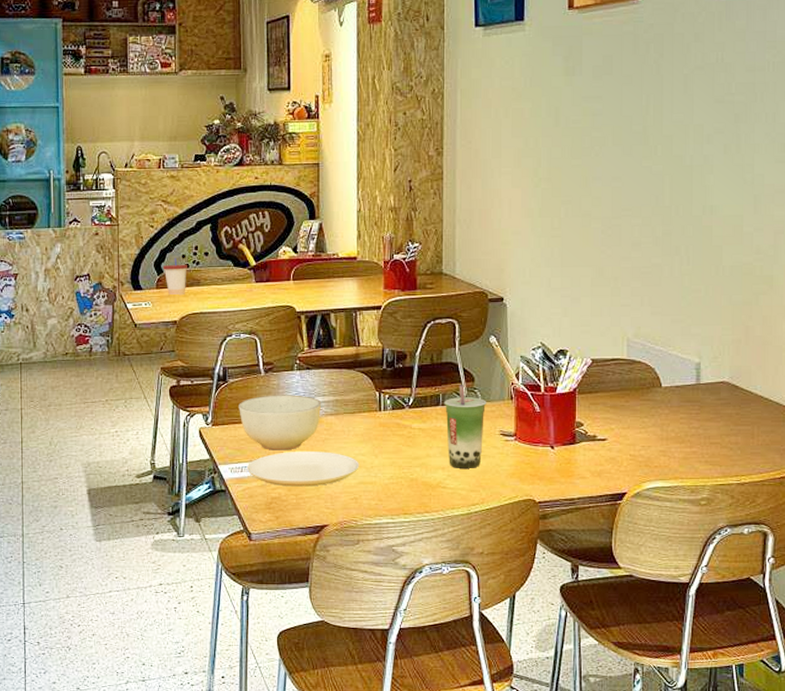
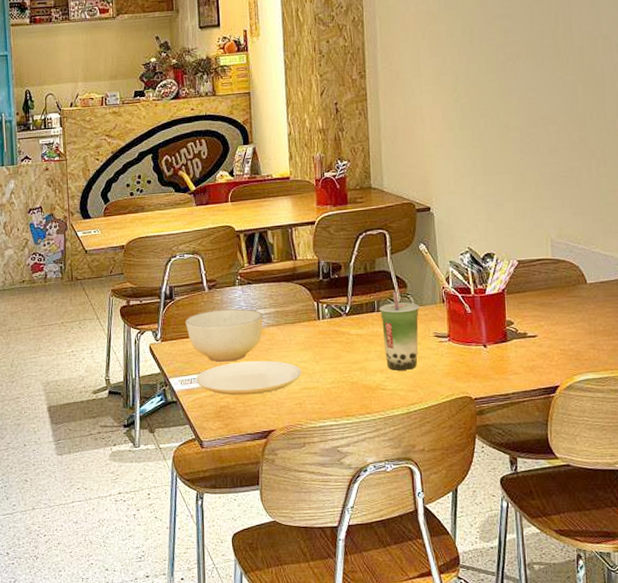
cup: present [163,258,187,296] -> none [110,187,132,223]

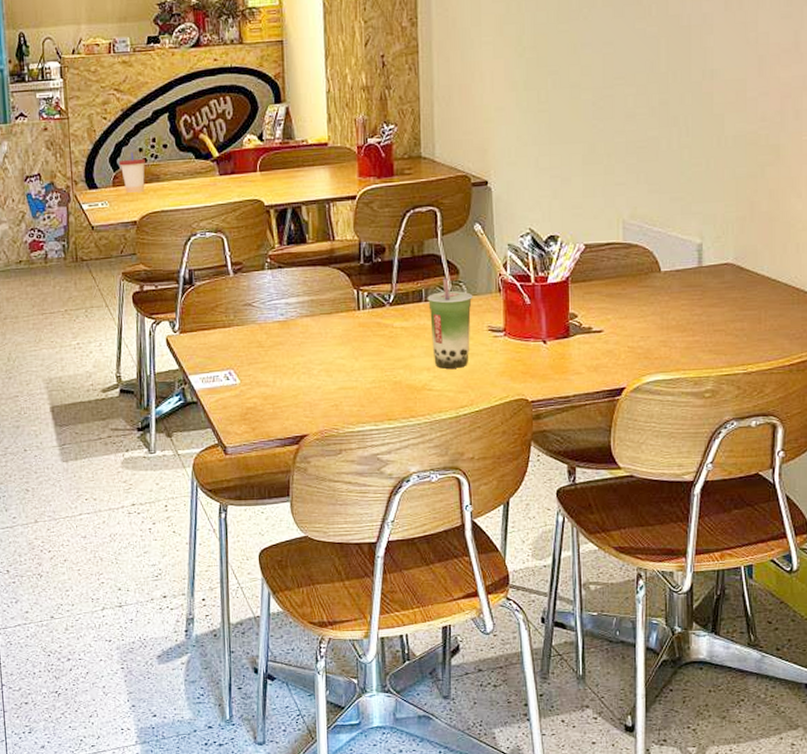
cup: none [110,187,132,223] -> present [119,152,145,194]
bowl: present [185,308,264,362] -> none [207,296,296,357]
plate: present [195,360,302,396] -> none [218,356,339,396]

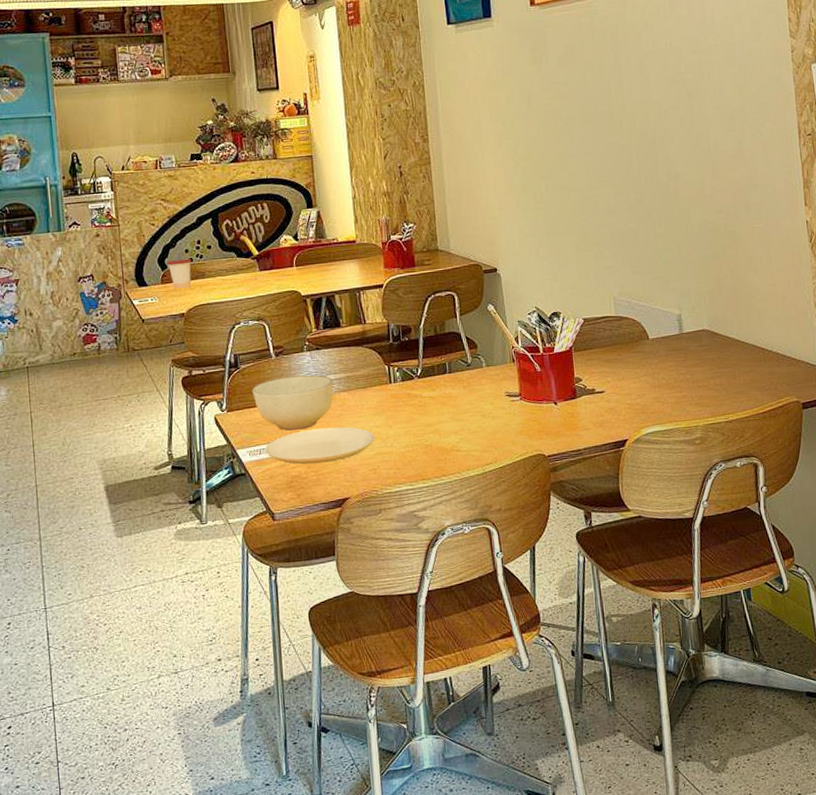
bowl: none [207,296,296,357] -> present [252,374,334,431]
plate: none [218,356,339,396] -> present [264,427,375,464]
beverage cup: present [427,278,473,369] -> none [450,352,491,431]

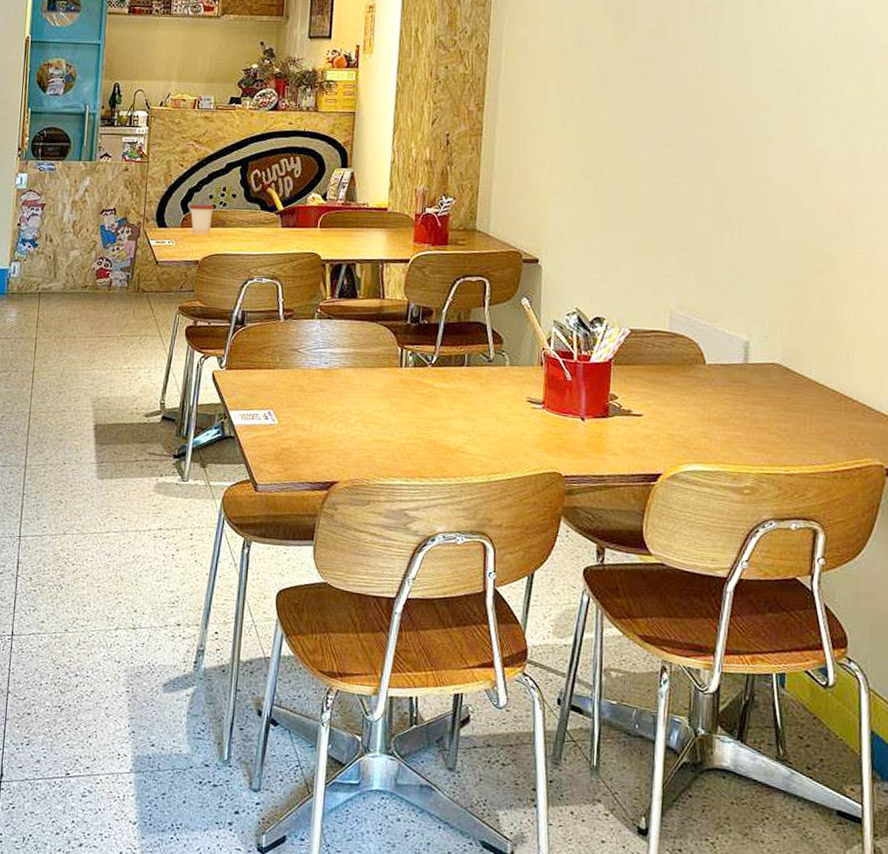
bowl: present [252,374,334,431] -> none [254,342,341,401]
plate: present [264,427,375,464] -> none [258,402,376,440]

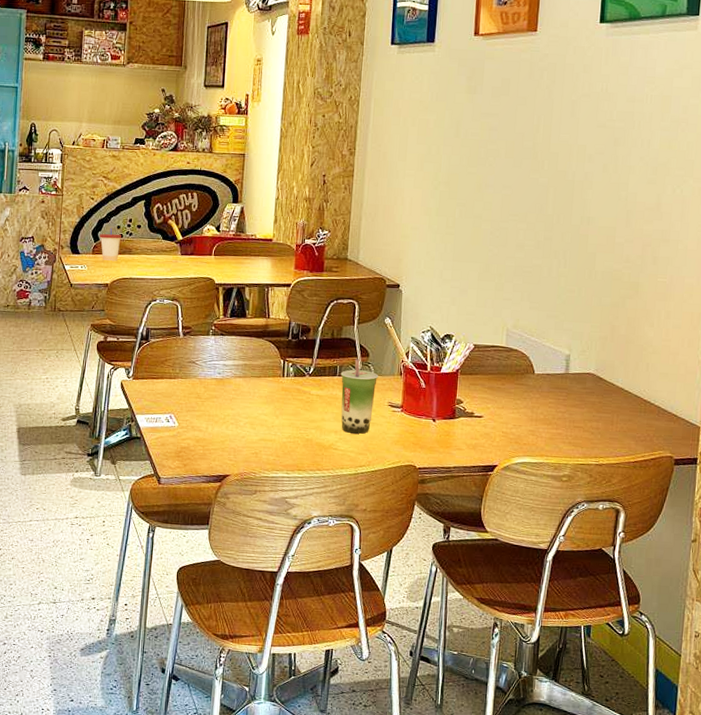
beverage cup: none [469,346,515,435] -> present [340,359,379,434]

